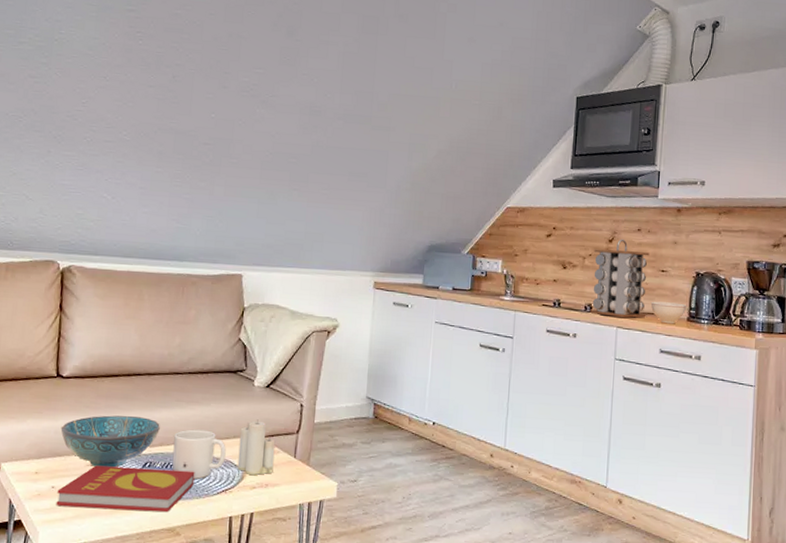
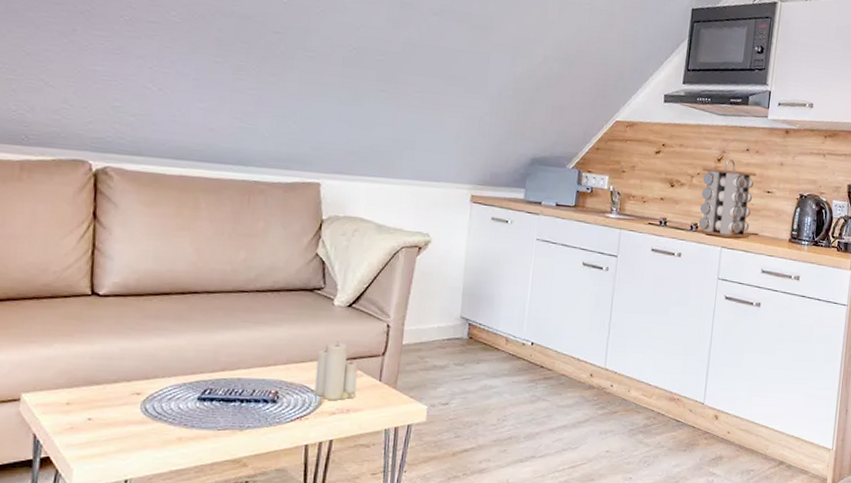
book: present [56,465,195,512] -> none [94,394,265,442]
decorative bowl: present [60,415,161,468] -> none [98,338,223,396]
mug: present [172,429,226,480] -> none [236,352,301,407]
bowl: present [650,301,687,324] -> none [755,222,790,245]

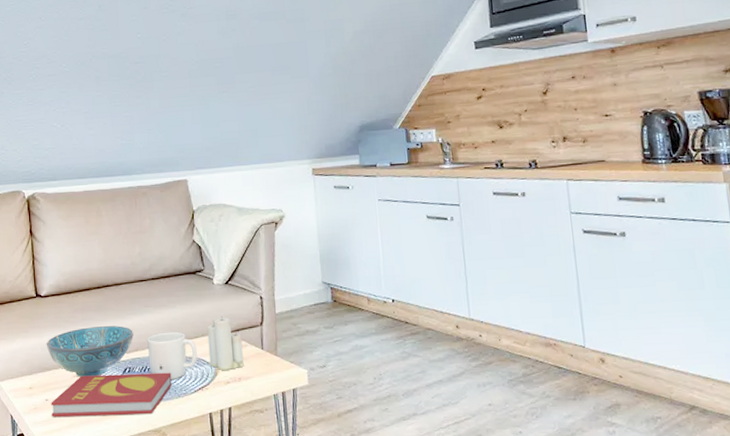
book: none [94,394,265,442] -> present [51,372,172,417]
decorative bowl: none [98,338,223,396] -> present [46,326,134,377]
mug: none [236,352,301,407] -> present [147,331,197,381]
spice rack: present [696,158,757,239] -> none [529,89,597,171]

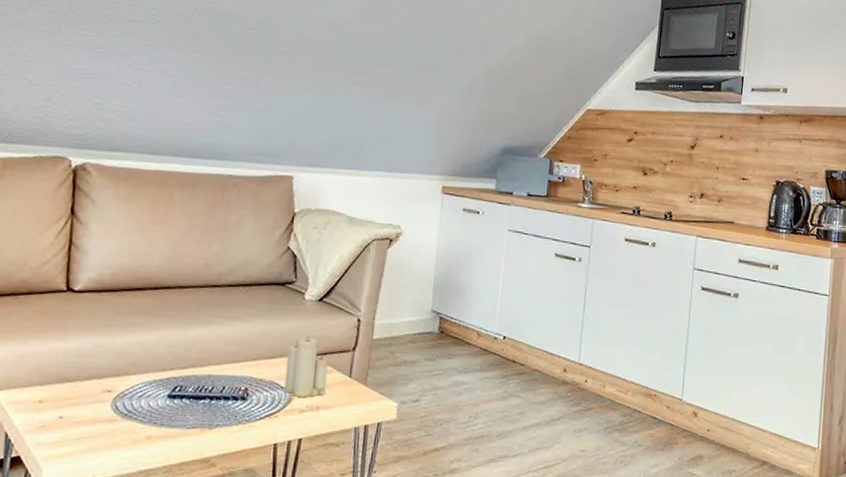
decorative bowl: present [46,326,134,377] -> none [71,334,194,393]
book: present [51,372,172,417] -> none [64,391,235,441]
mug: present [147,331,197,381] -> none [206,348,271,405]

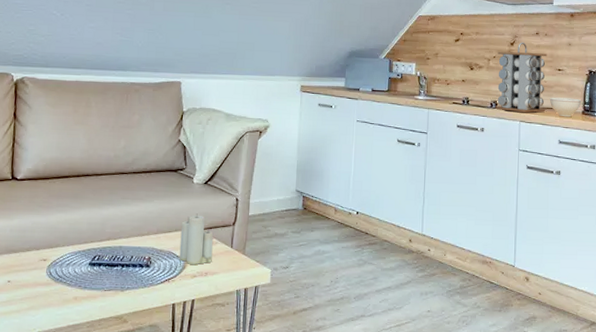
spice rack: none [670,145,731,228] -> present [496,42,547,114]
bowl: none [730,210,766,233] -> present [549,97,582,117]

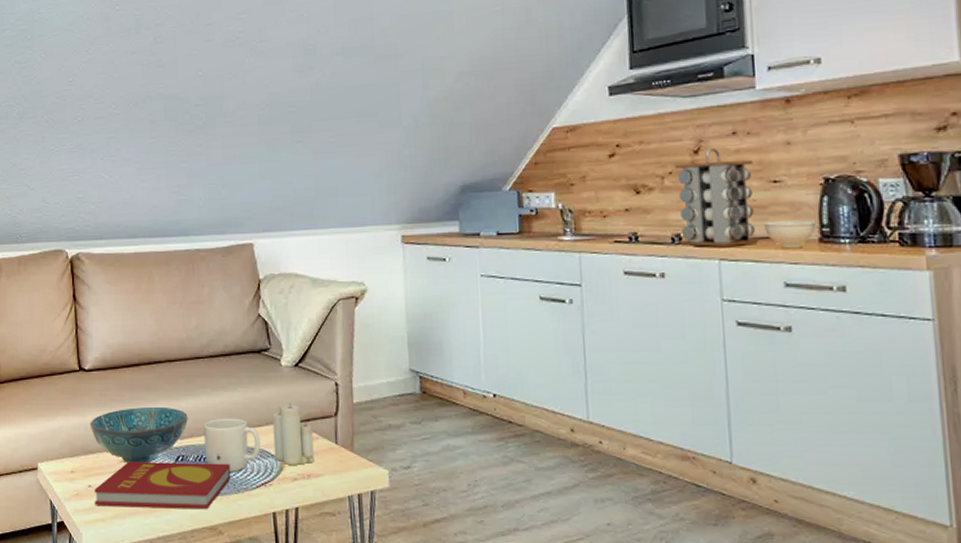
book: none [12,260,140,301] -> present [94,461,231,509]
decorative bowl: none [15,213,109,262] -> present [89,407,189,463]
mug: none [119,224,169,271] -> present [204,418,260,473]

